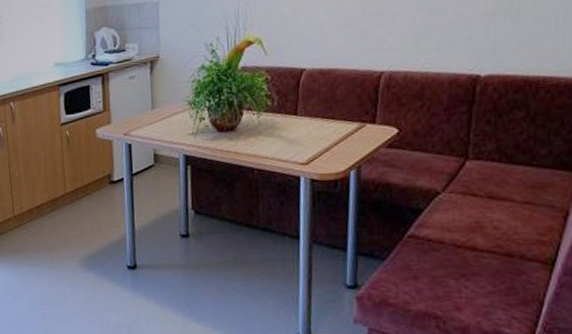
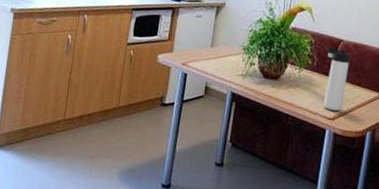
thermos bottle: none [286,79,317,154] -> present [324,46,350,111]

